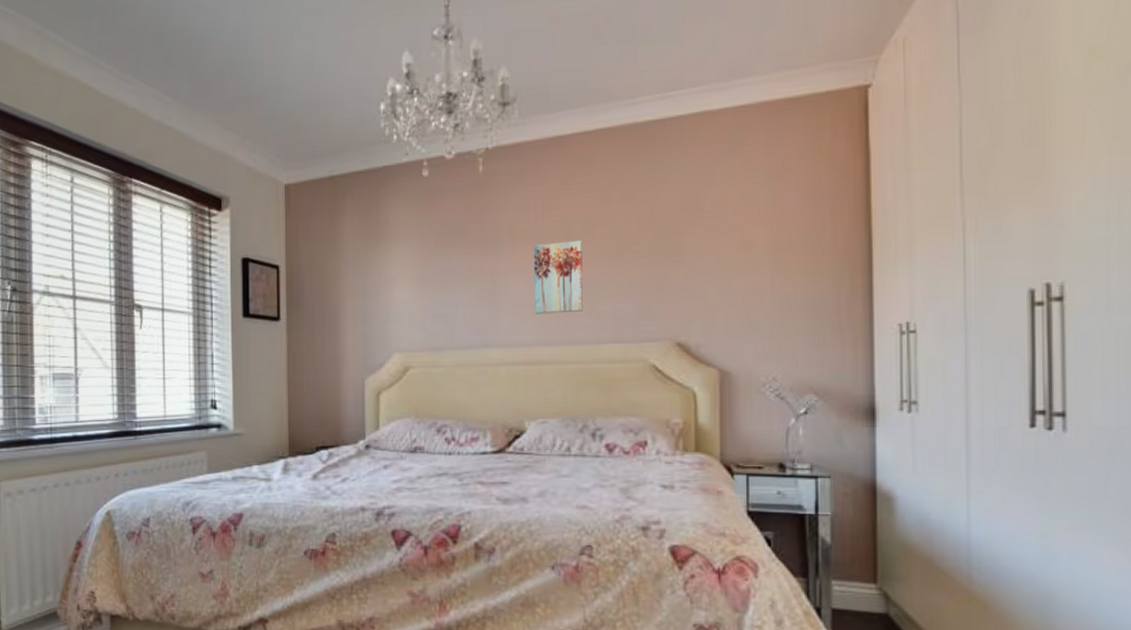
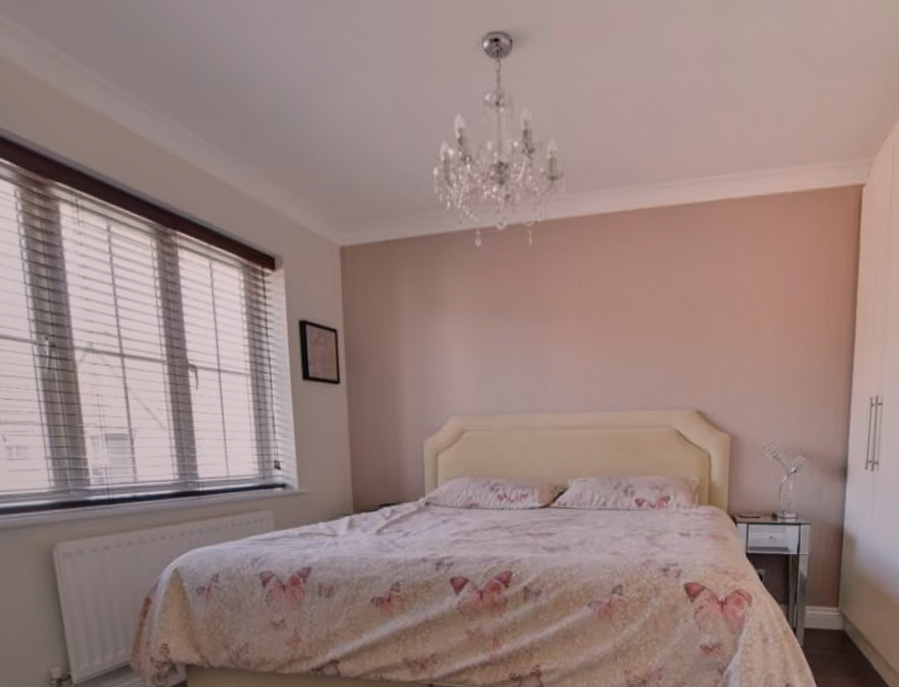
wall art: present [533,240,583,314] -> none [577,315,620,383]

